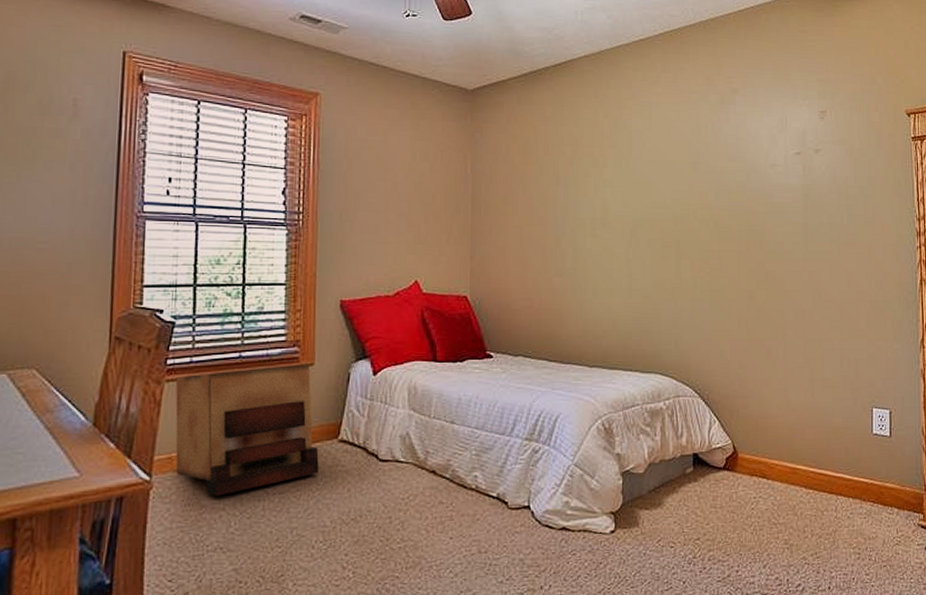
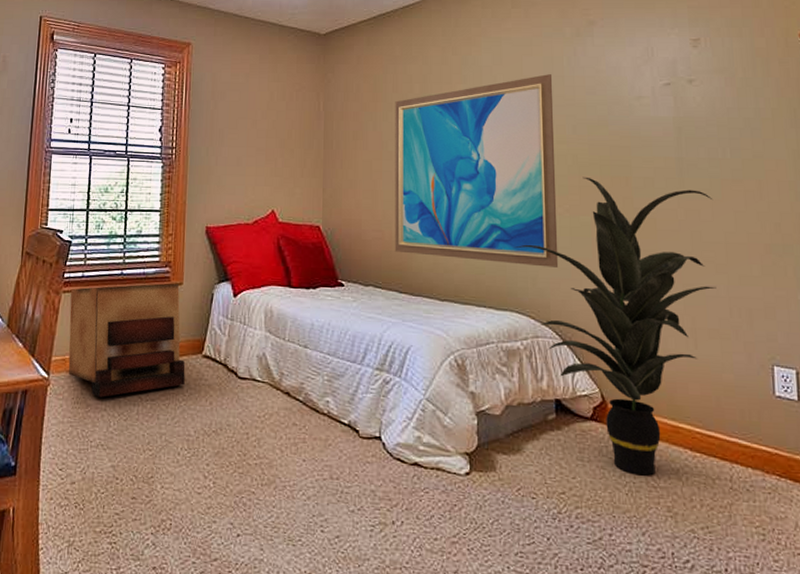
wall art: none [544,140,699,329] -> present [394,74,559,267]
indoor plant: none [658,241,831,515] -> present [513,176,717,476]

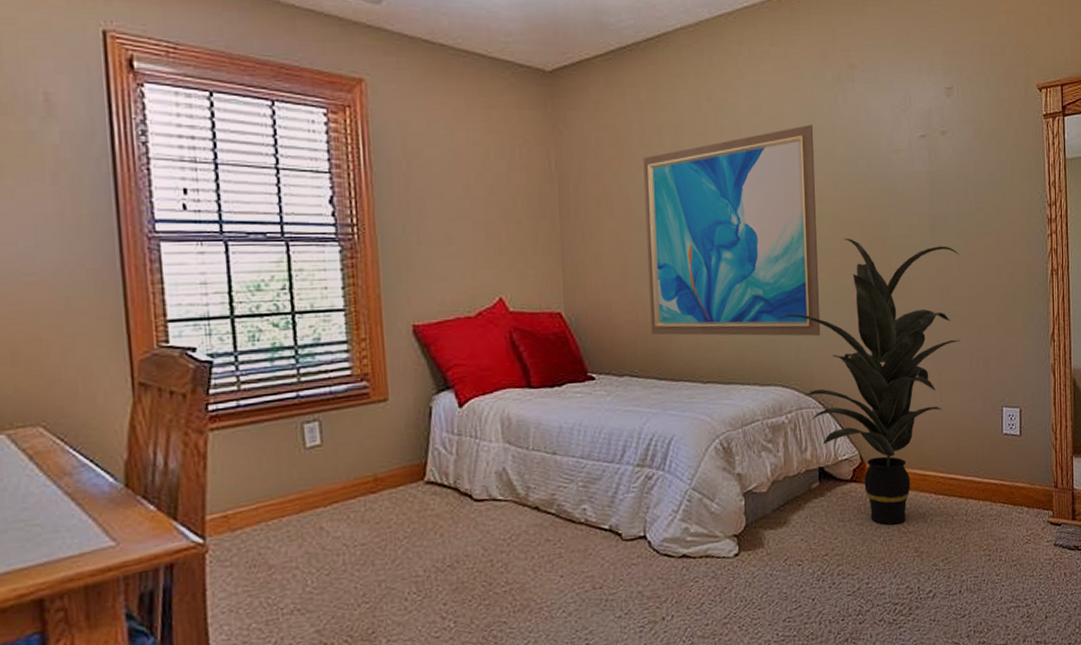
nightstand: present [68,283,185,397] -> none [221,399,405,554]

